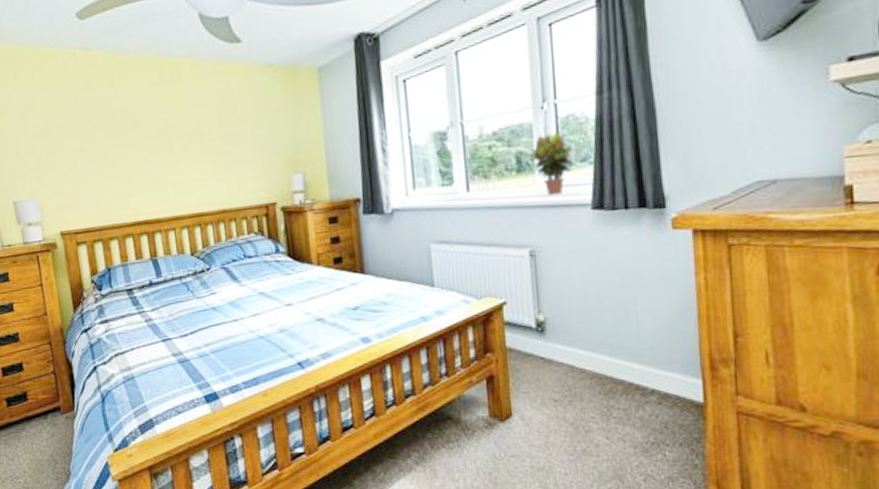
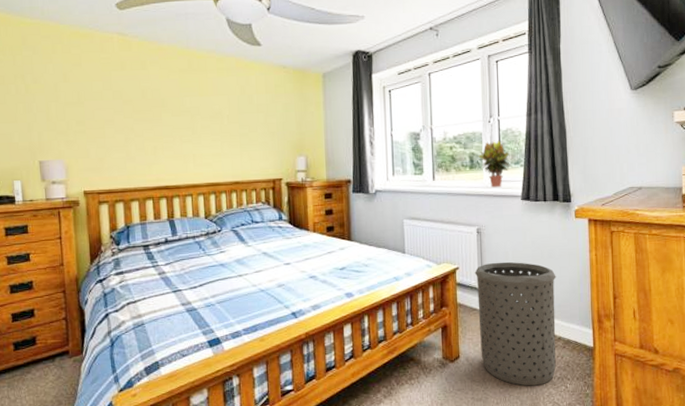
laundry basket: none [528,292,648,453] -> present [474,262,556,386]

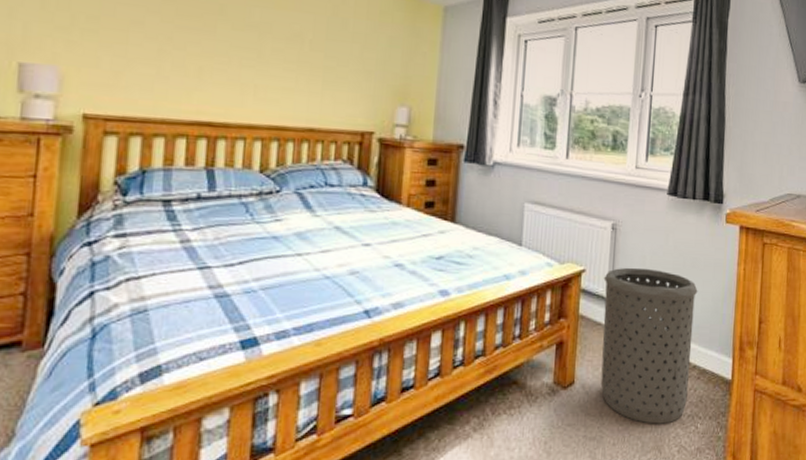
potted plant: present [478,140,512,188] -> none [623,119,660,176]

